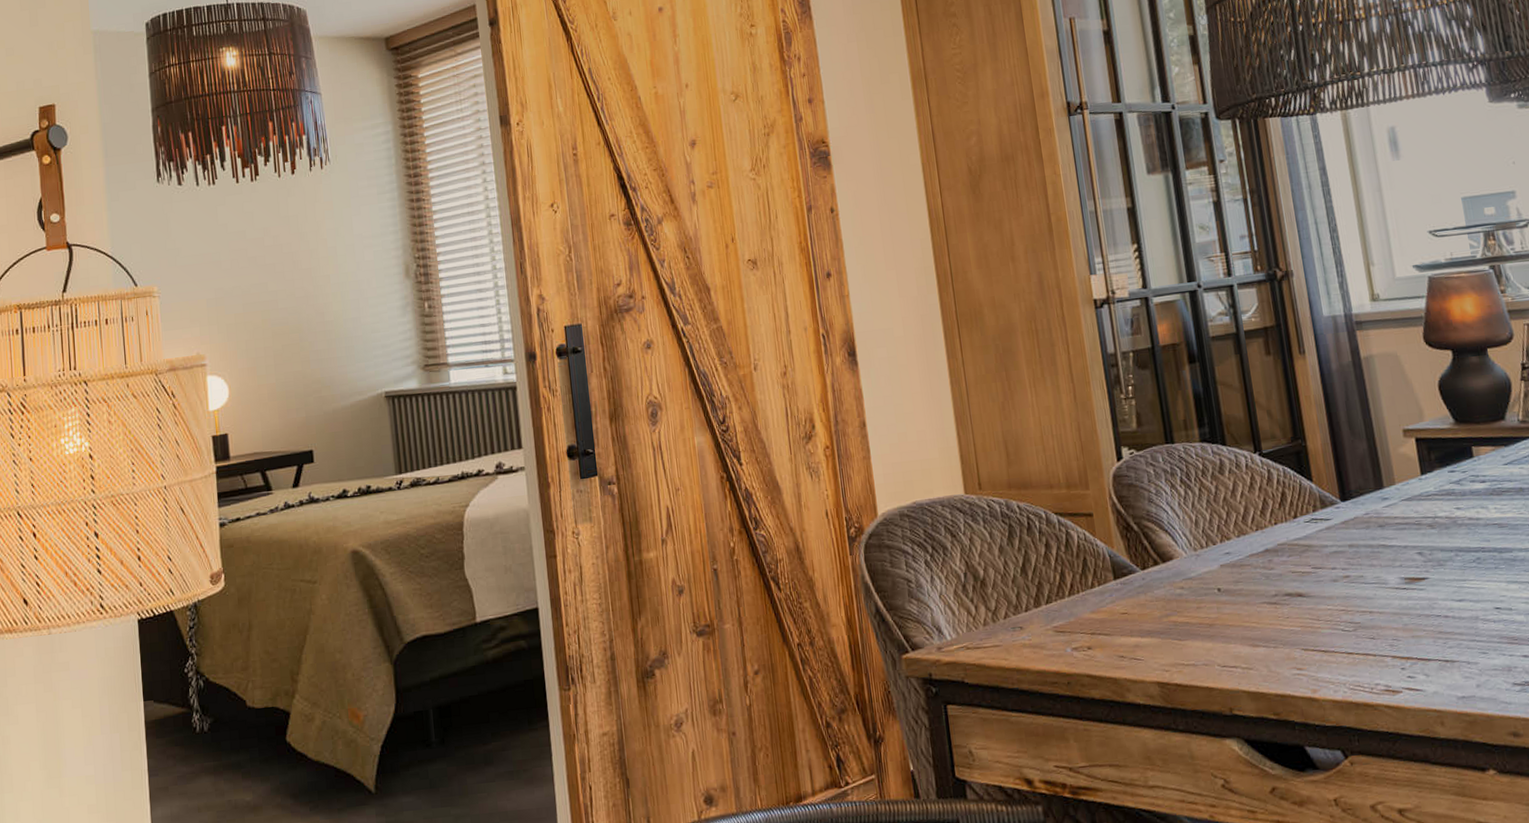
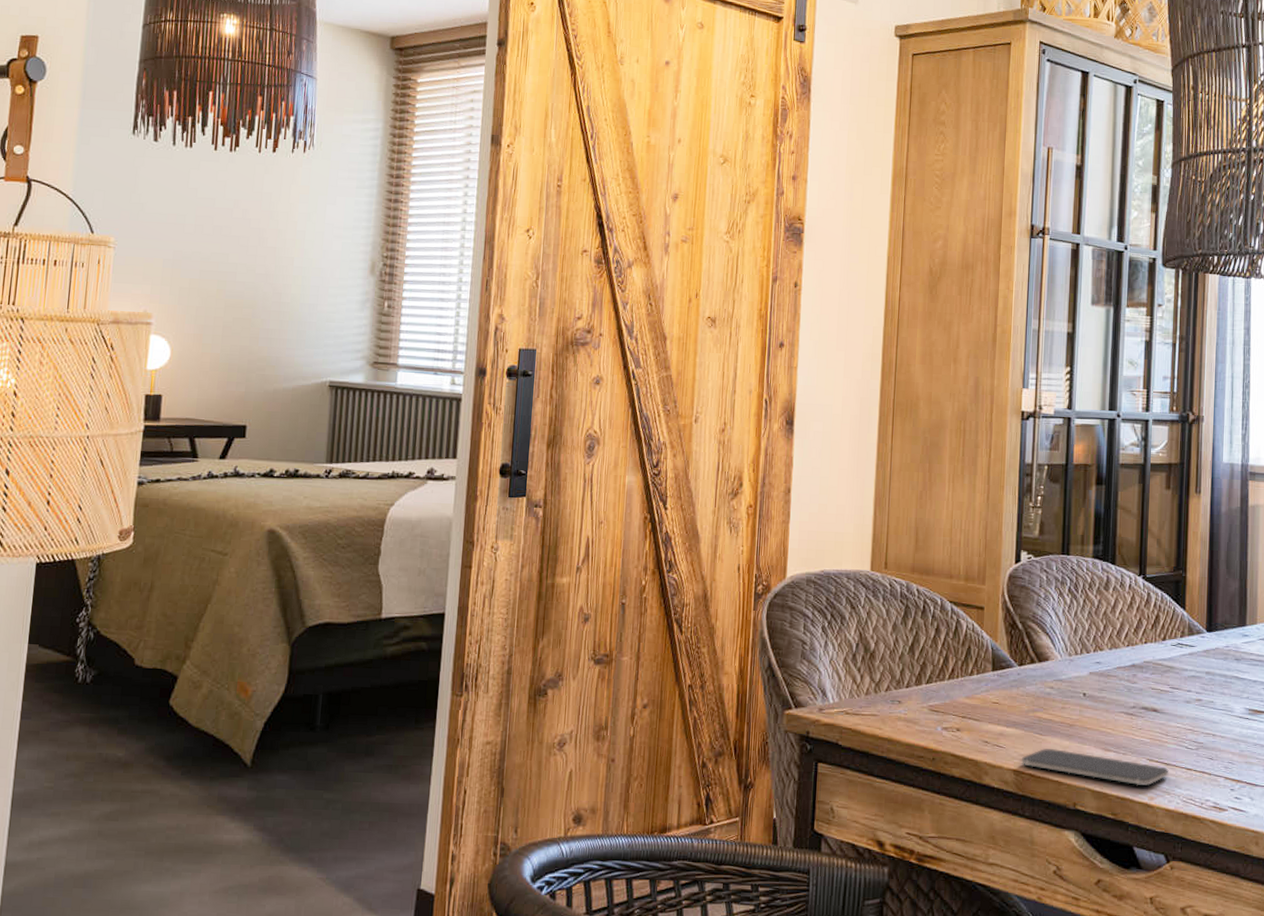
smartphone: none [1164,652,1329,679] -> present [1022,749,1169,786]

